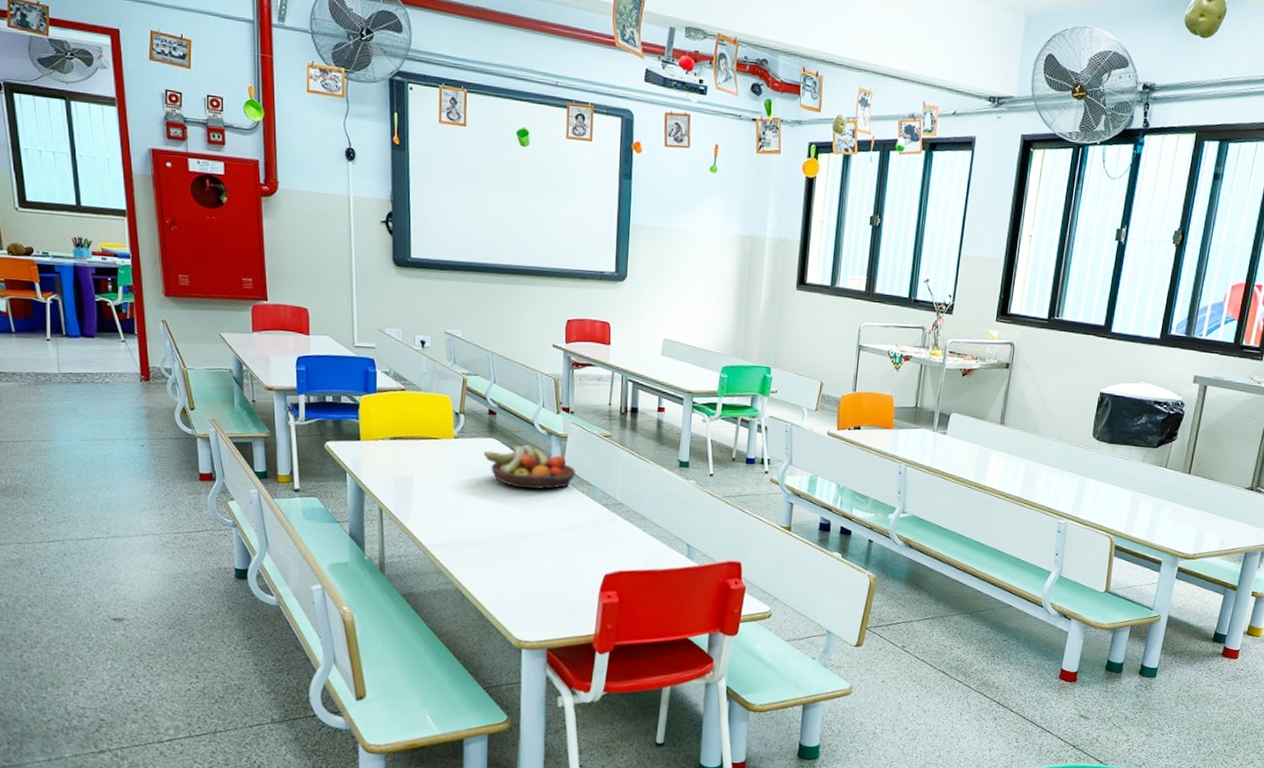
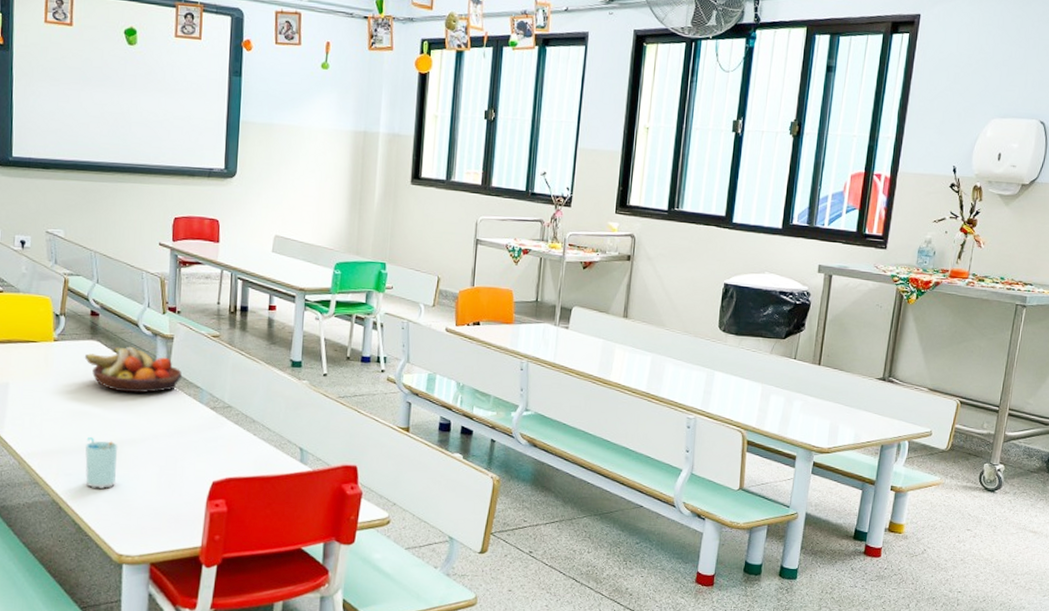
cup: none [485,530,516,579] -> present [85,437,118,489]

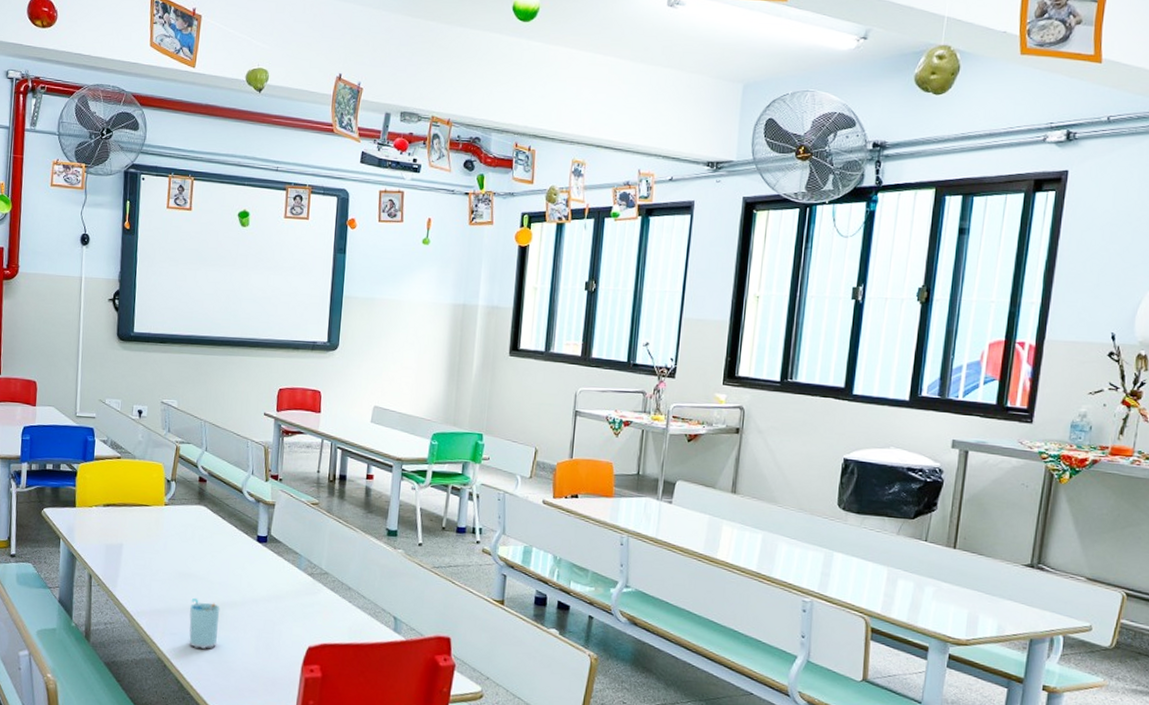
fruit bowl: present [84,346,182,393] -> none [191,511,282,558]

